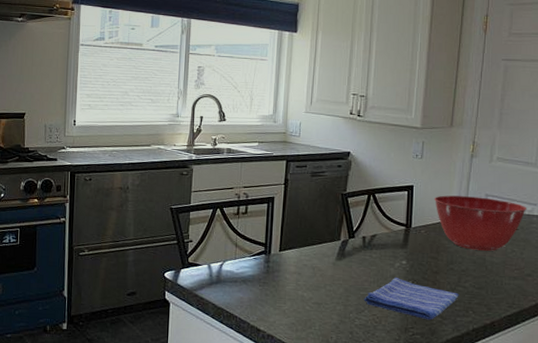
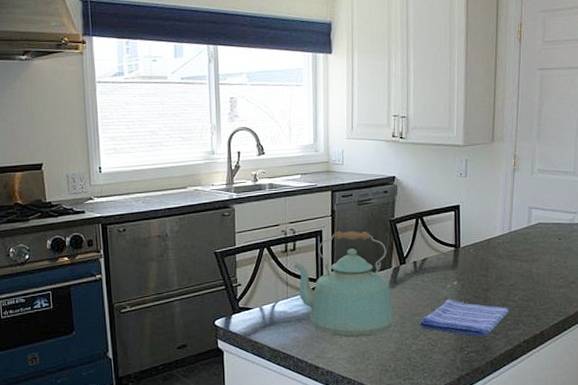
kettle: none [244,199,340,306] -> present [294,230,395,338]
mixing bowl: present [434,195,528,251] -> none [480,210,569,264]

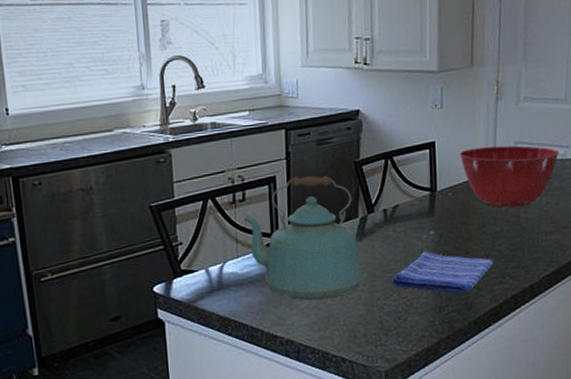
mixing bowl: none [480,210,569,264] -> present [459,145,560,208]

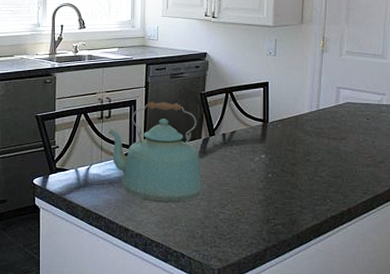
dish towel: present [391,250,494,294] -> none [226,170,317,211]
mixing bowl: present [459,145,560,208] -> none [288,90,377,141]

